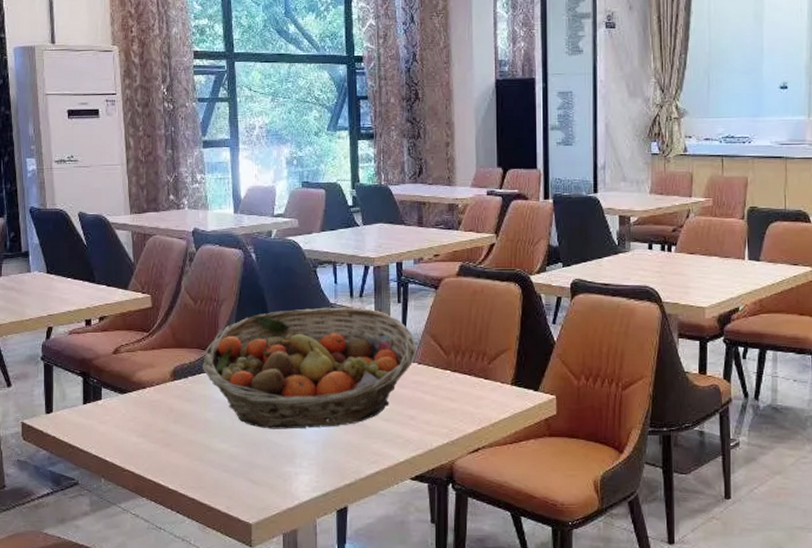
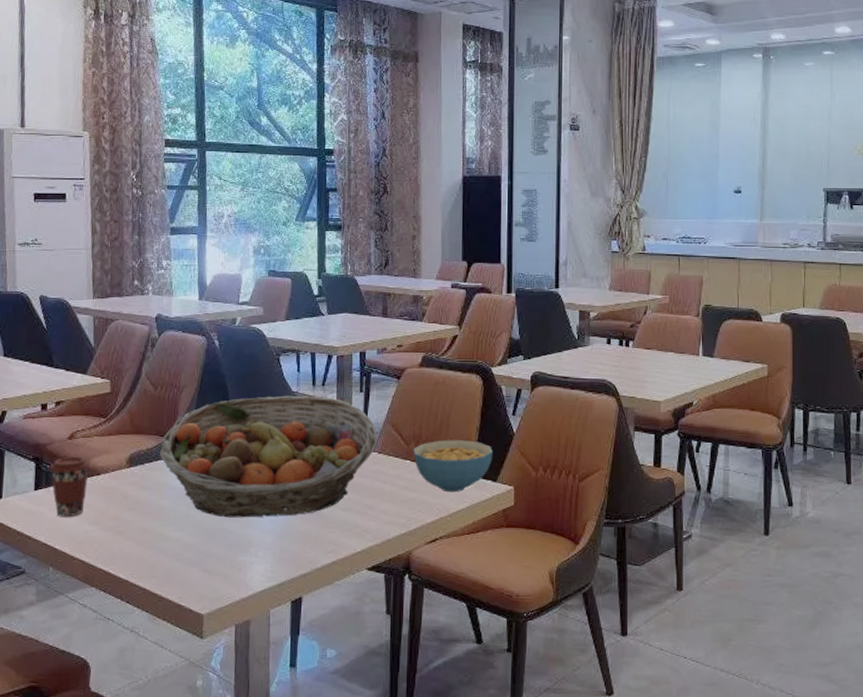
coffee cup: none [96,370,136,430] -> present [49,456,90,517]
cereal bowl: none [453,349,534,402] -> present [413,440,493,493]

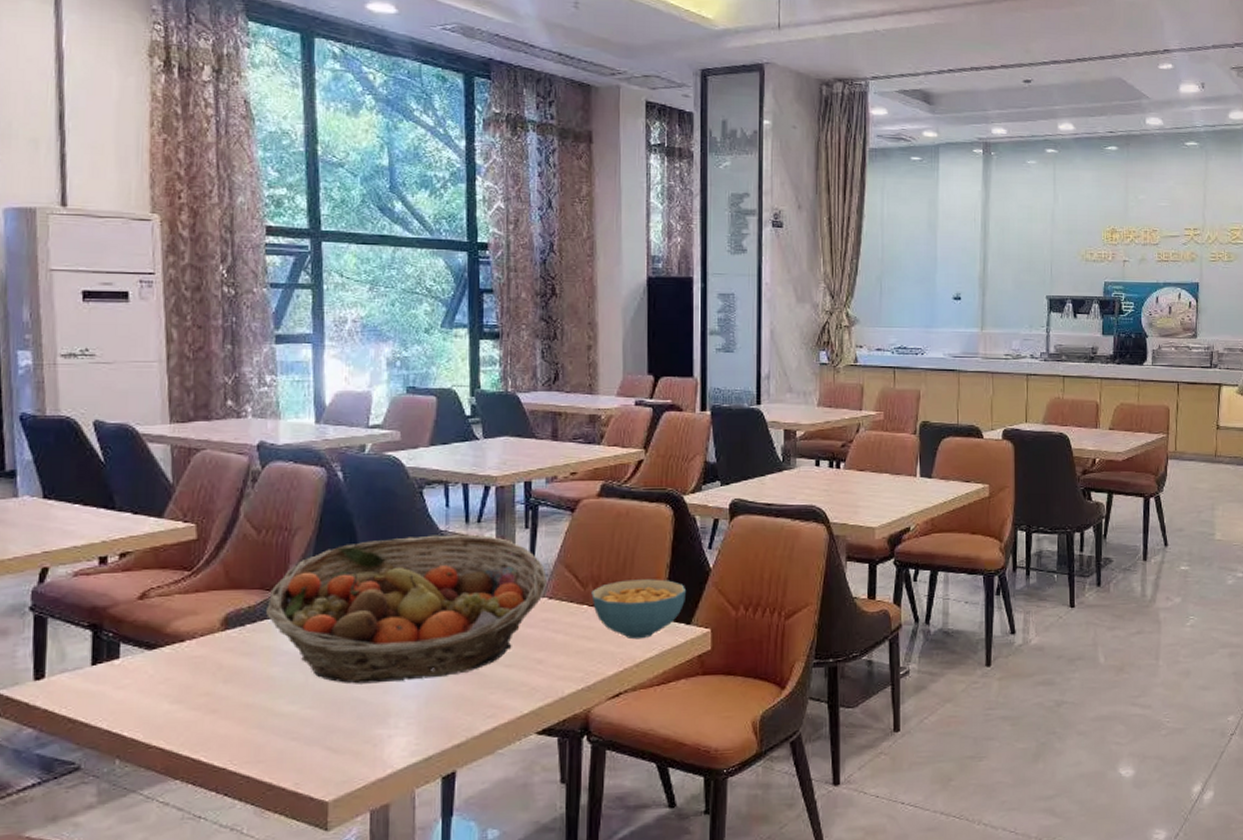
coffee cup: present [49,456,90,517] -> none [112,620,171,697]

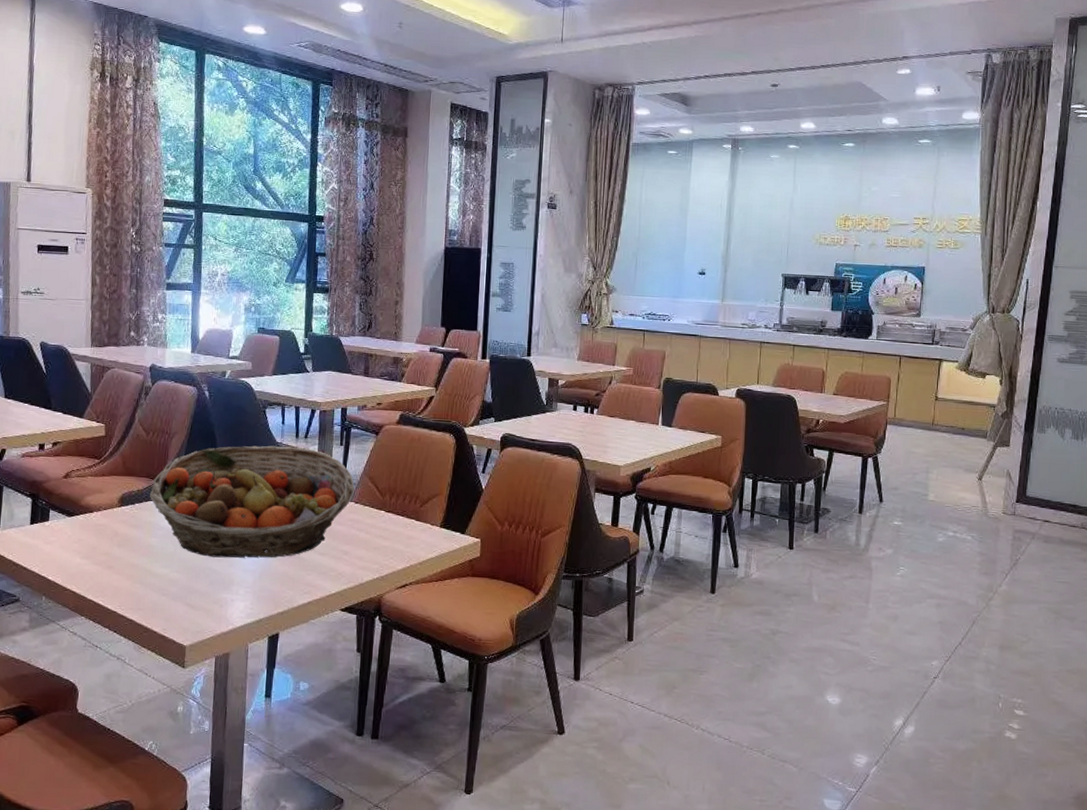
cereal bowl: present [591,579,687,640] -> none [388,493,463,543]

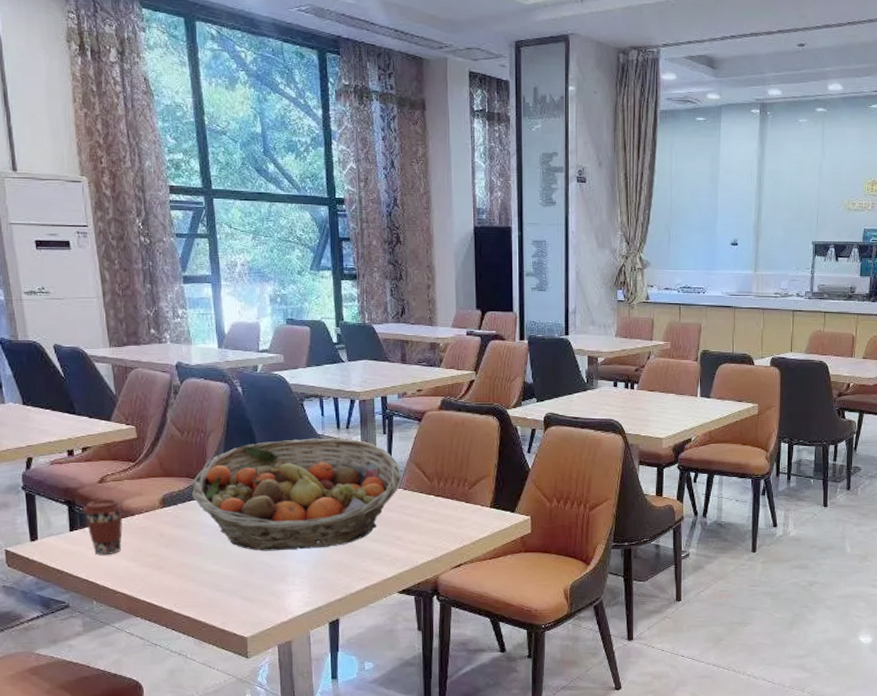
coffee cup: none [44,494,84,551] -> present [82,499,124,555]

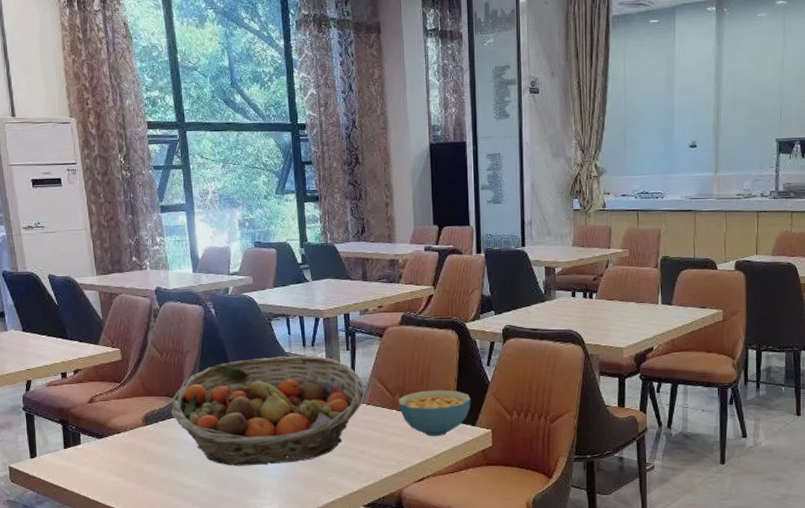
coffee cup: present [82,499,124,555] -> none [74,418,111,471]
cereal bowl: none [436,476,511,523] -> present [398,390,471,437]

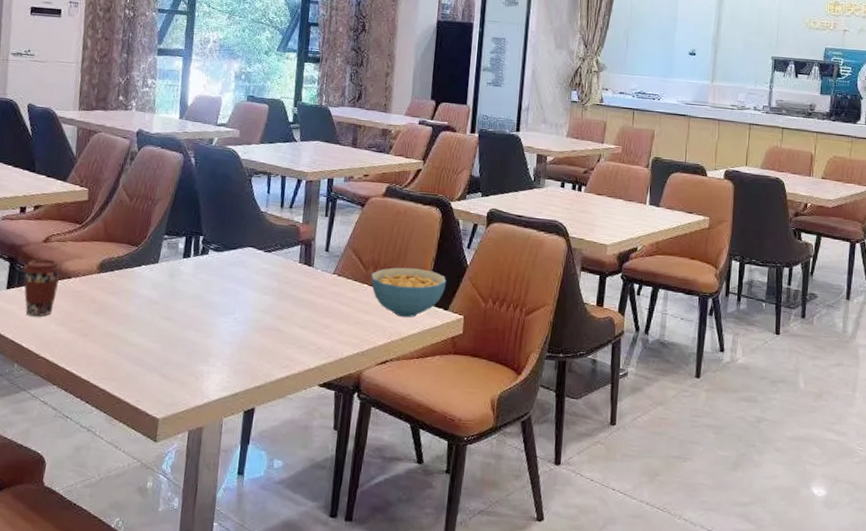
coffee cup: none [74,418,111,471] -> present [22,259,63,317]
fruit basket: present [170,355,365,466] -> none [129,214,338,330]

